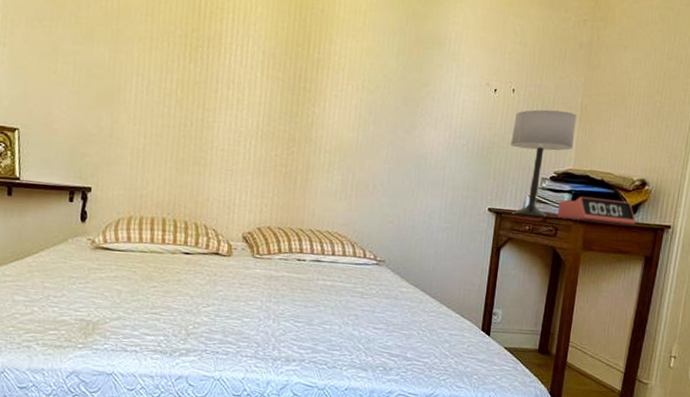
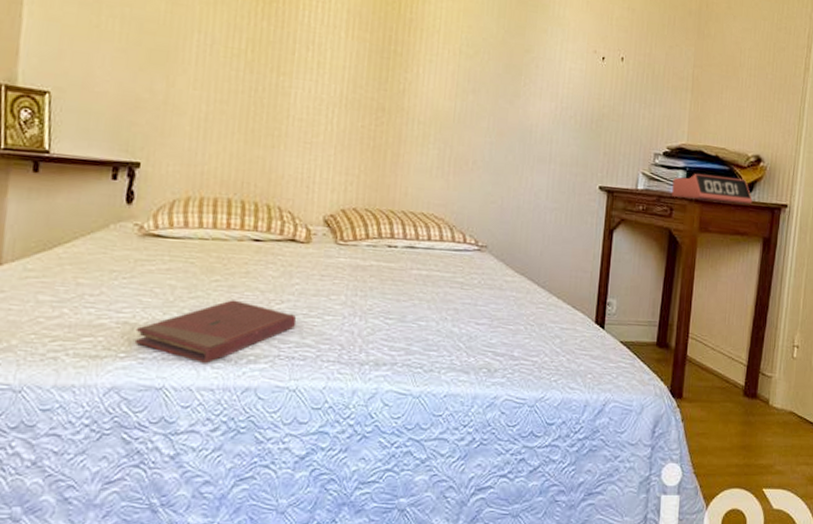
book: none [89,303,221,356] -> present [134,300,297,364]
table lamp: present [510,109,577,217] -> none [621,80,688,196]

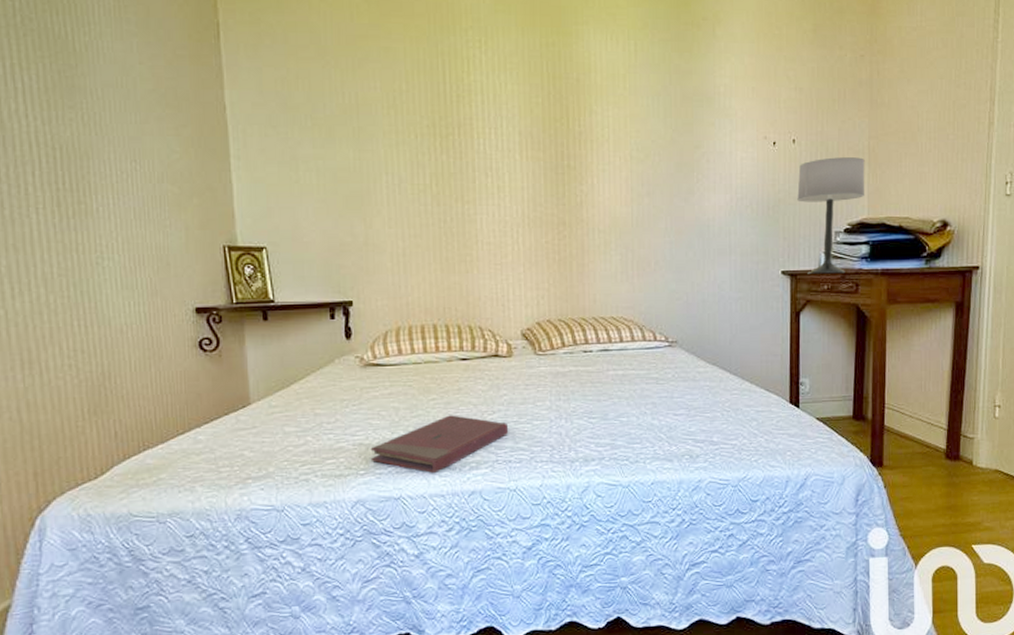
table lamp: none [621,80,688,196] -> present [797,157,865,274]
alarm clock: present [672,174,753,205] -> none [856,246,941,273]

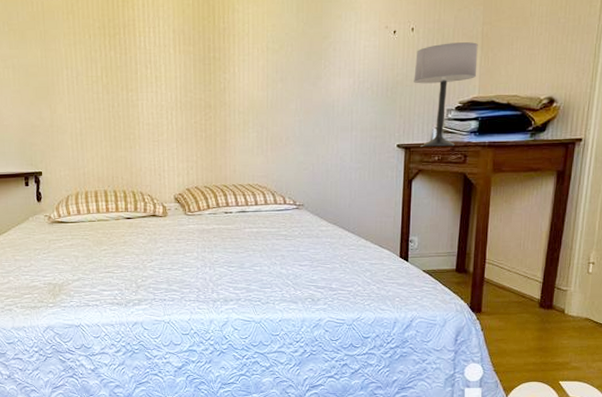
book: present [370,415,509,474] -> none [57,262,164,308]

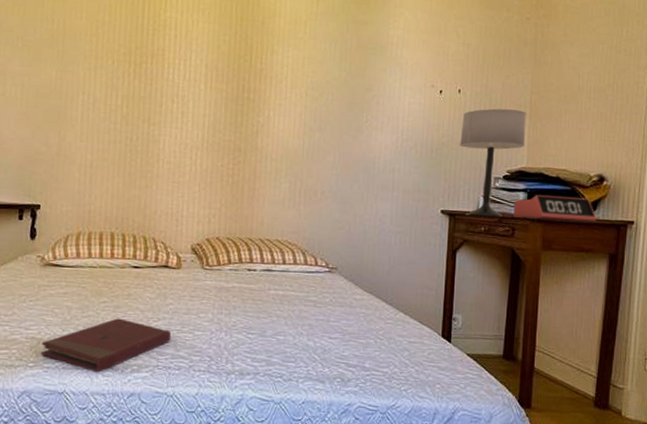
book: none [57,262,164,308] -> present [40,318,172,373]
alarm clock: none [465,121,546,146] -> present [513,195,597,223]

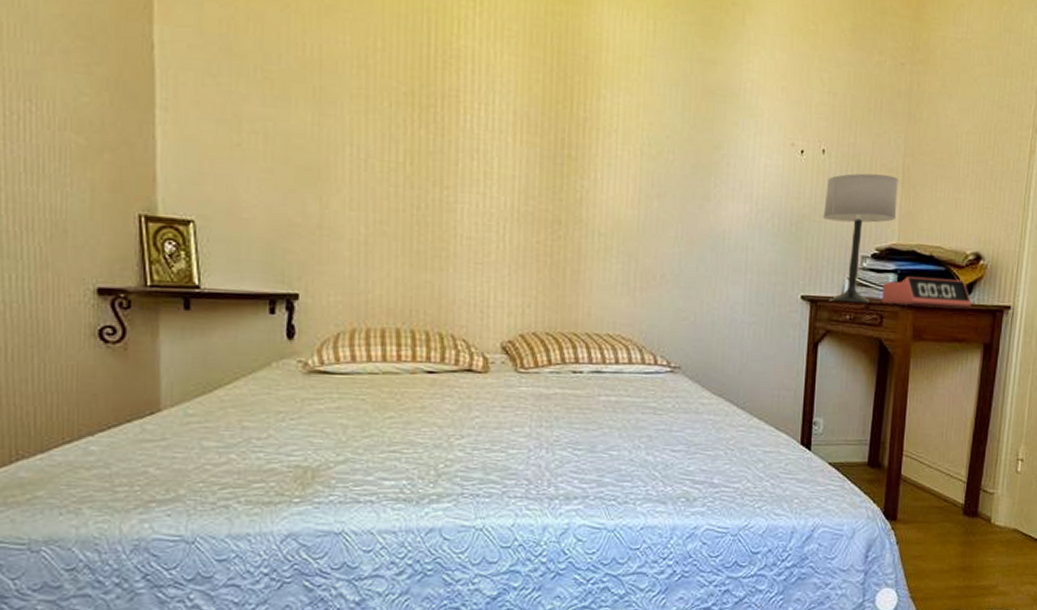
book: present [40,318,172,373] -> none [308,437,479,506]

